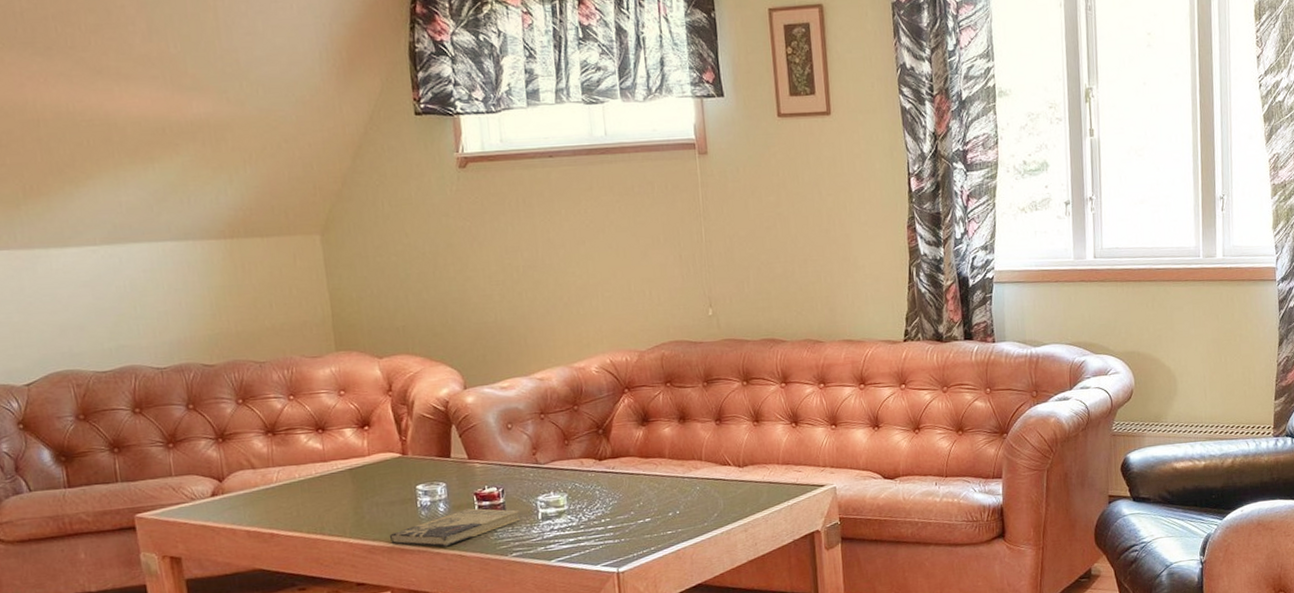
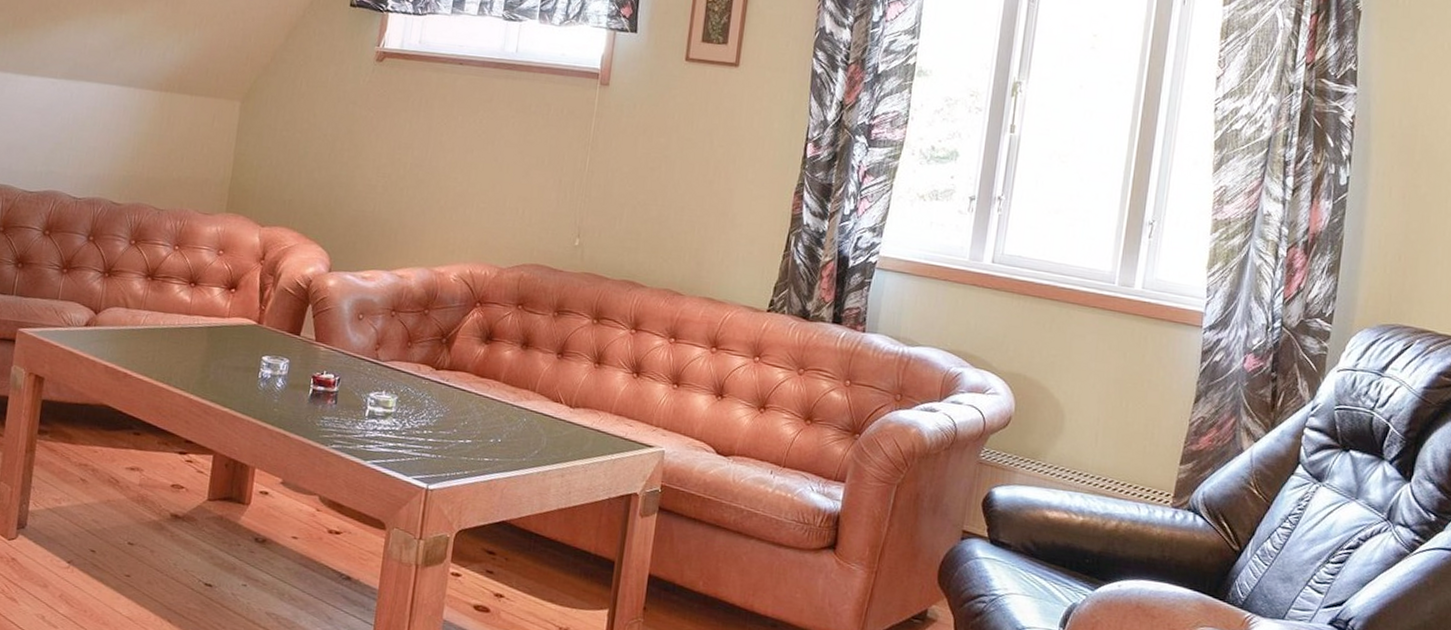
book: present [389,508,521,547] -> none [225,389,350,424]

